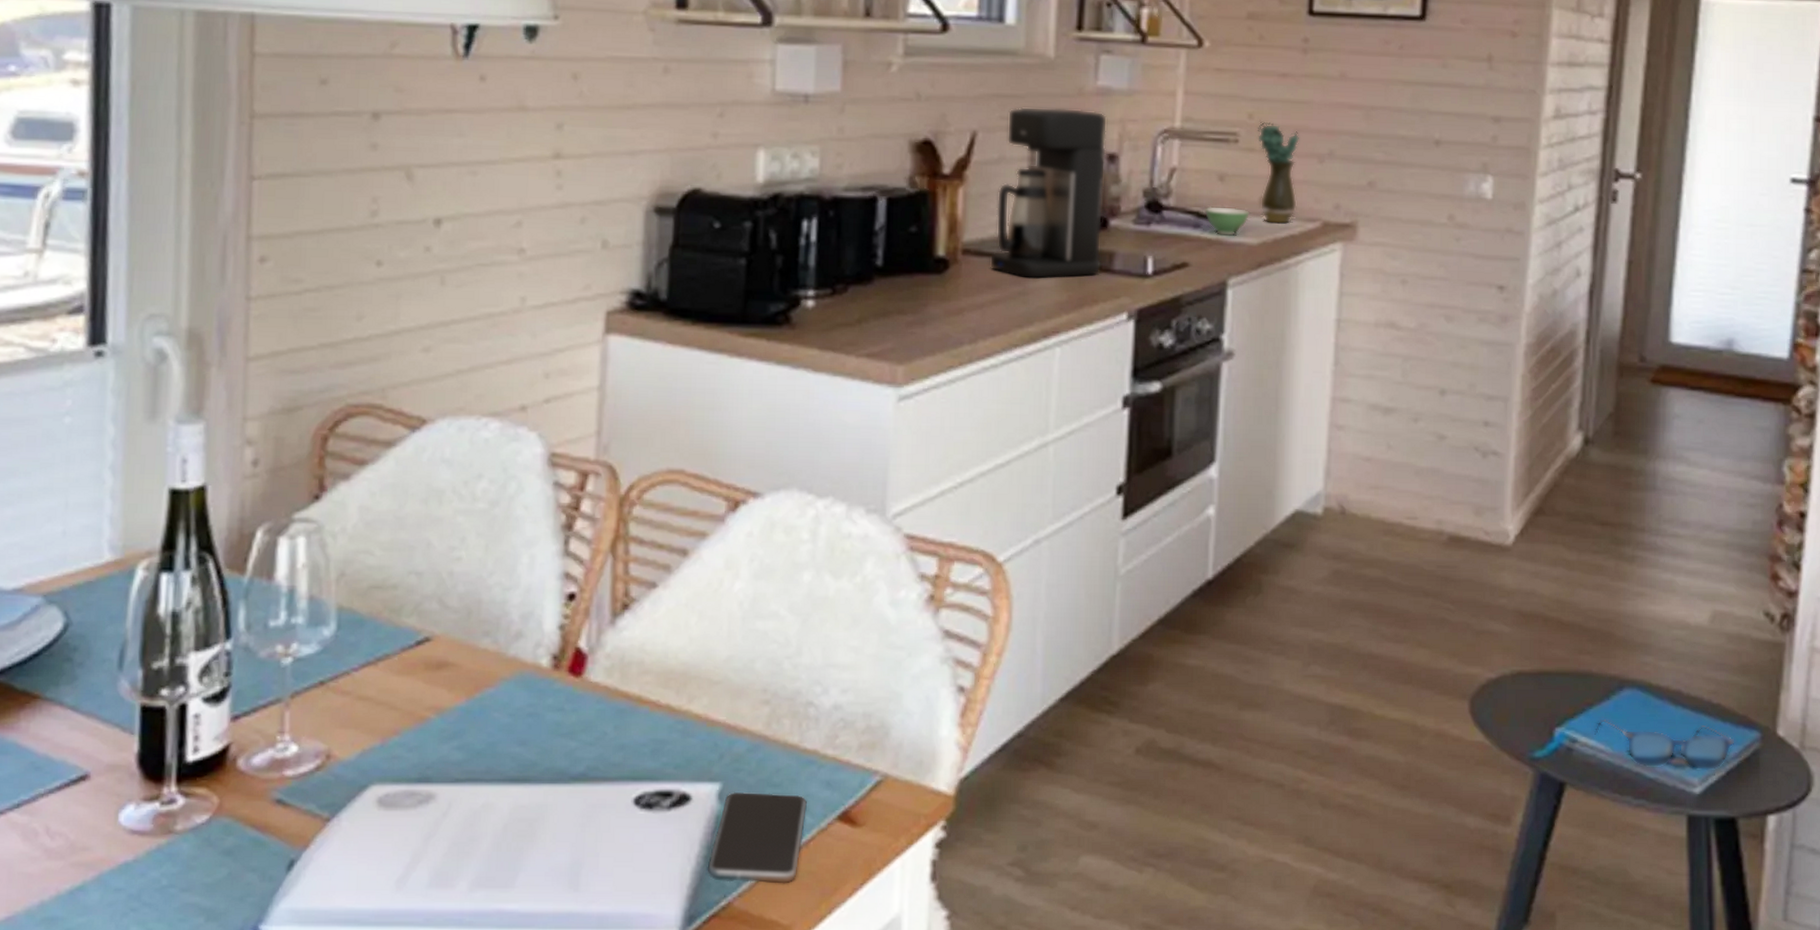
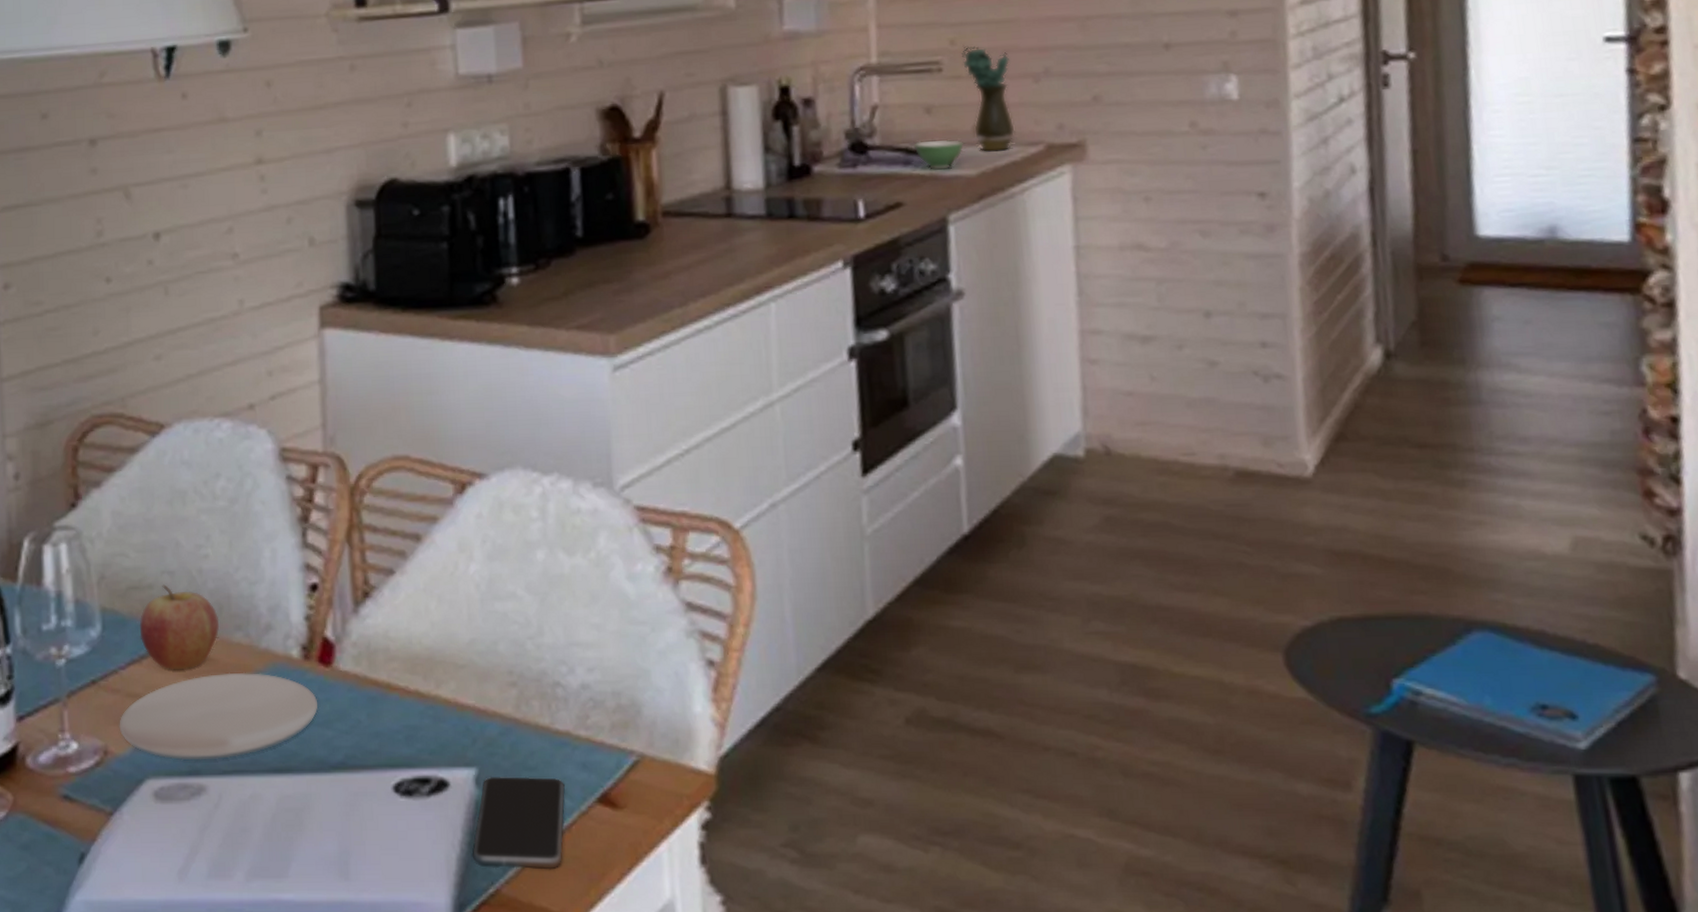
plate: none [346,679,564,768] -> present [119,672,318,761]
fruit: none [378,585,467,673] -> present [139,584,219,669]
coffee maker: present [989,106,1108,280] -> none [691,56,809,236]
glasses: present [1595,719,1734,771] -> none [1442,666,1623,723]

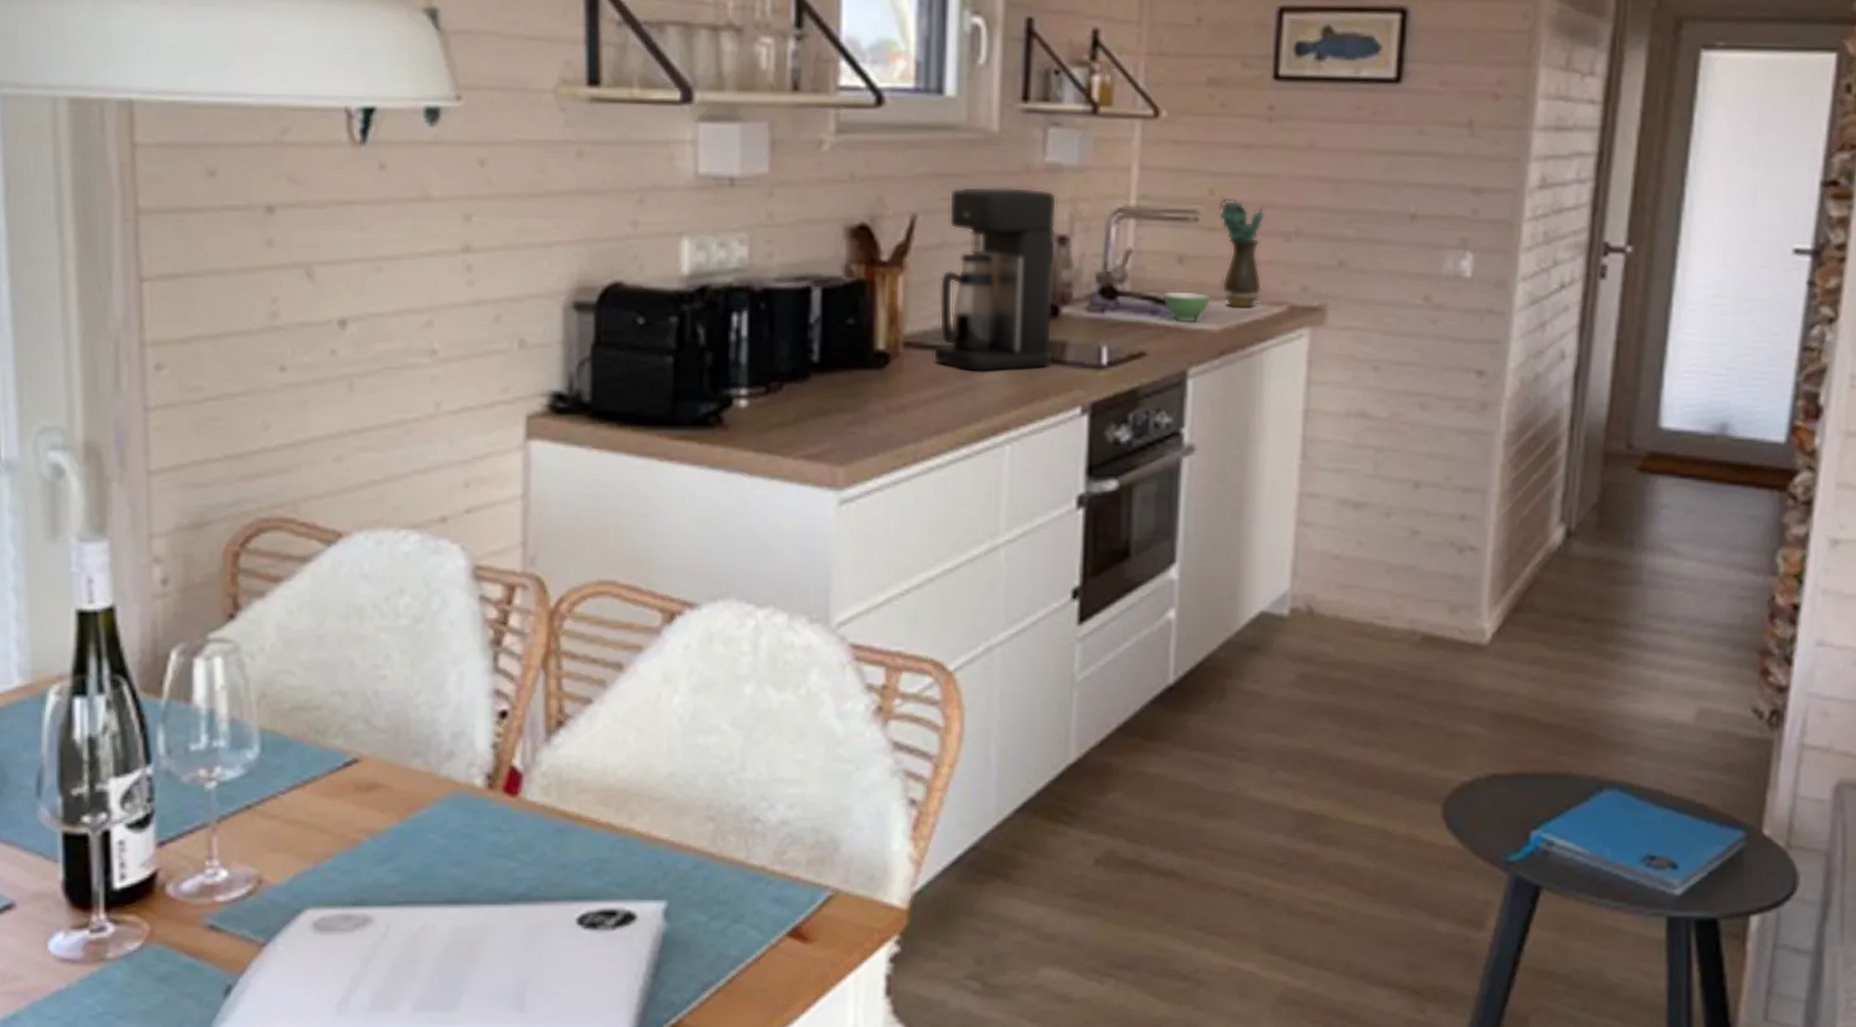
plate: present [119,672,318,761] -> none [276,800,501,891]
fruit: present [139,584,219,669] -> none [304,706,396,795]
mobile phone: present [471,776,566,870] -> none [655,909,757,1001]
coffee maker: none [691,56,809,236] -> present [933,186,1057,373]

